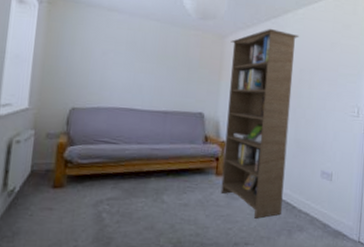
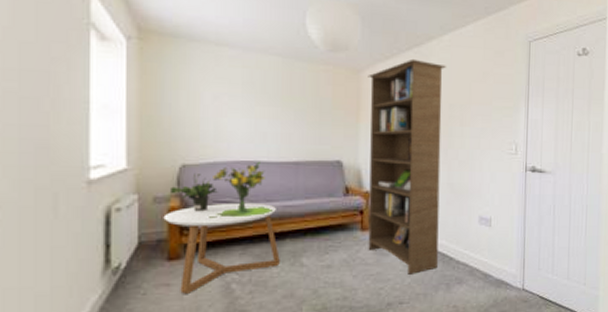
coffee table: none [52,142,145,218] -> present [163,202,280,294]
potted plant: none [60,115,99,149] -> present [171,172,218,212]
bouquet: none [89,108,142,156] -> present [209,161,273,220]

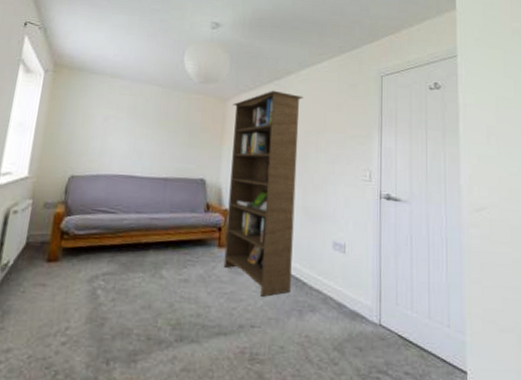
coffee table: present [163,202,280,294] -> none [49,212,144,295]
potted plant: present [171,172,218,212] -> none [58,183,97,219]
bouquet: present [209,161,273,220] -> none [86,175,141,227]

